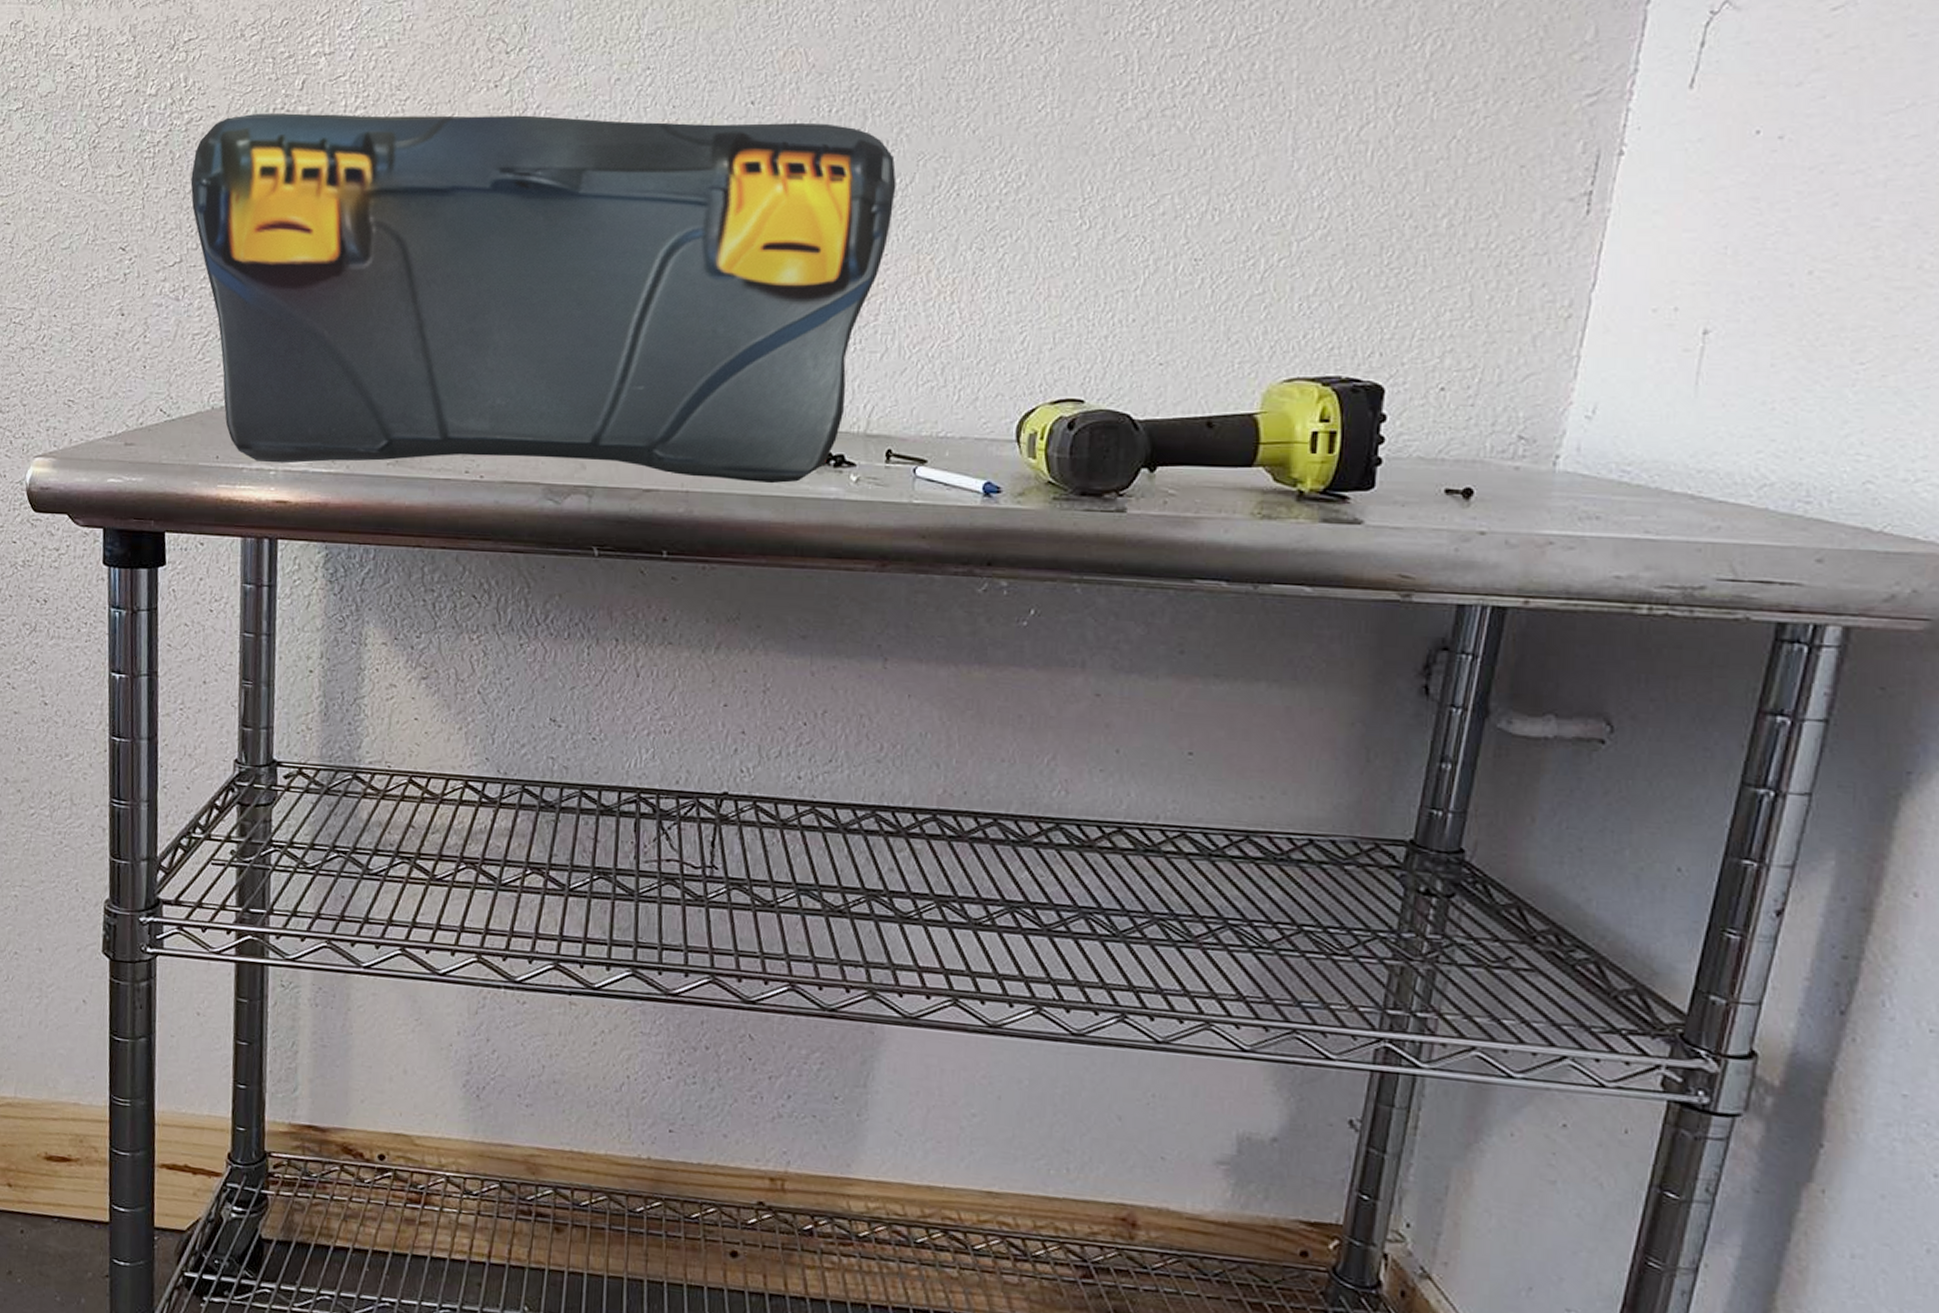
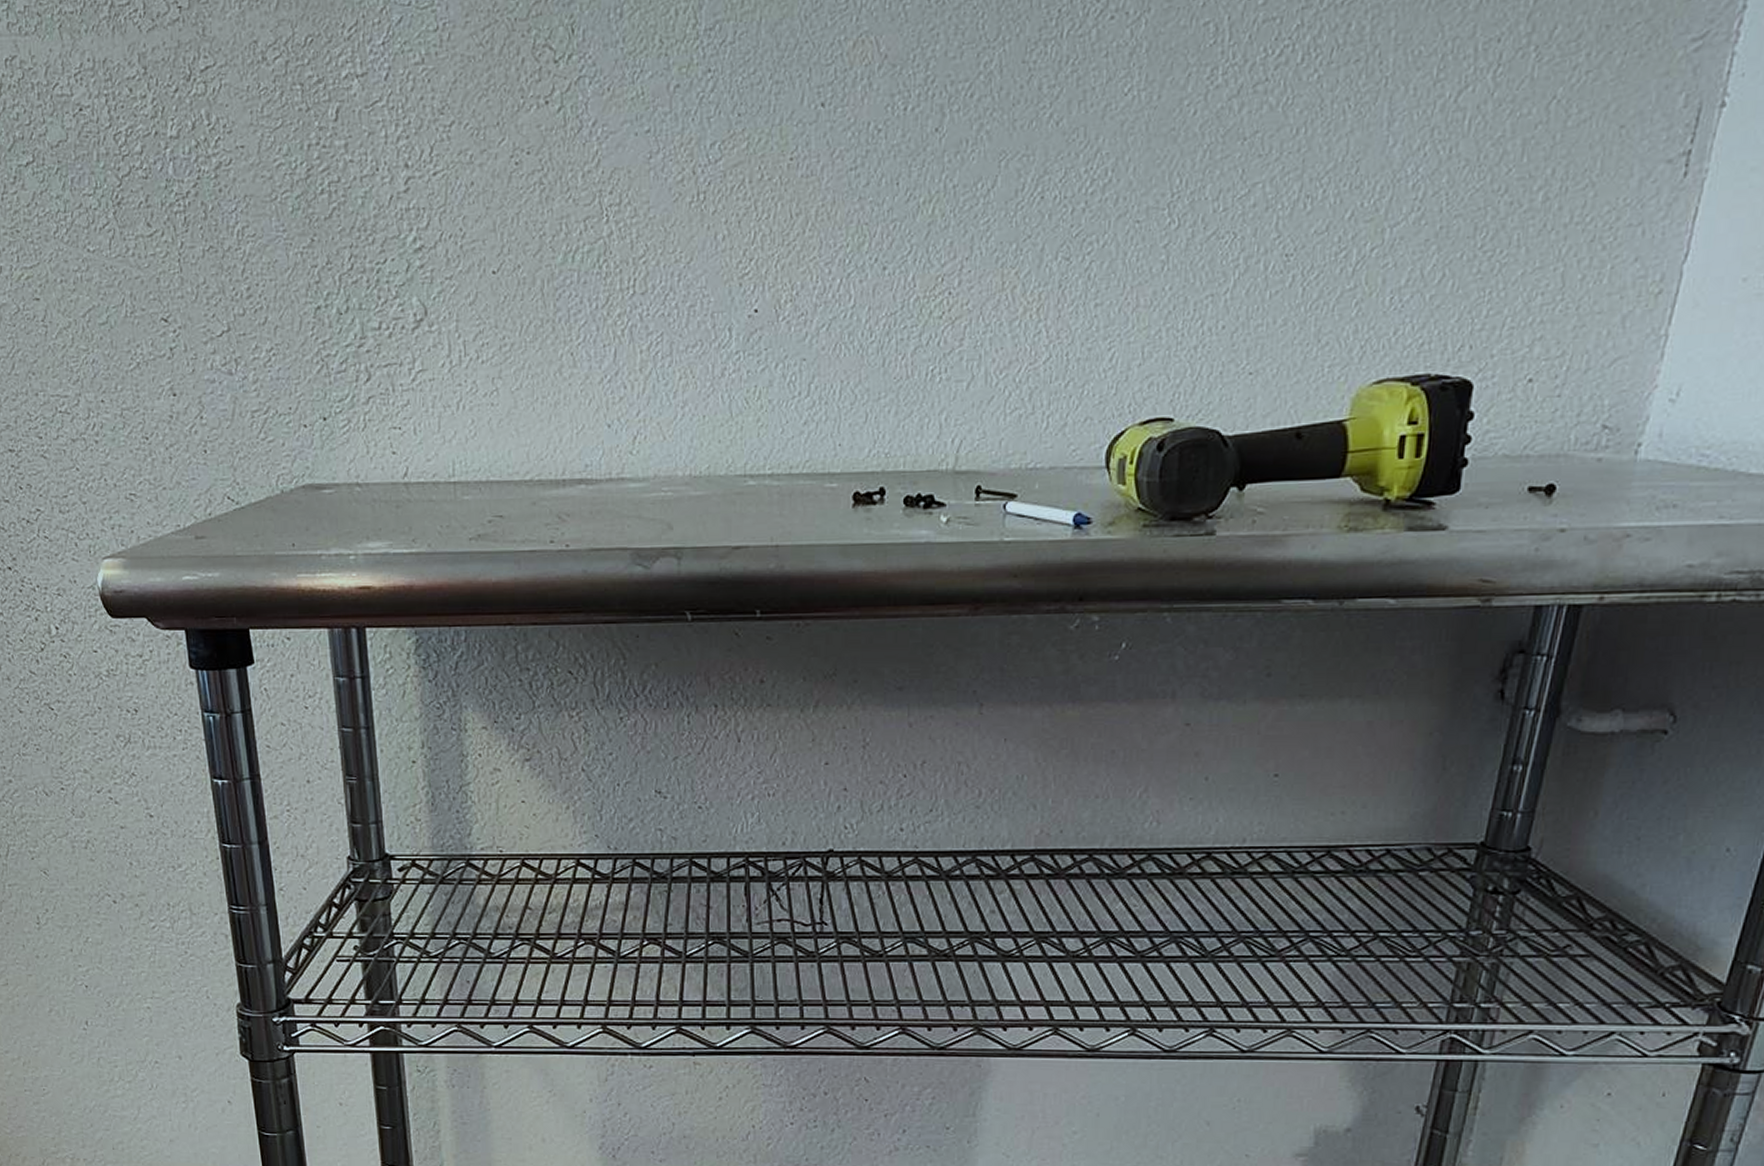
toolbox: present [190,113,896,483] -> none [228,124,978,547]

